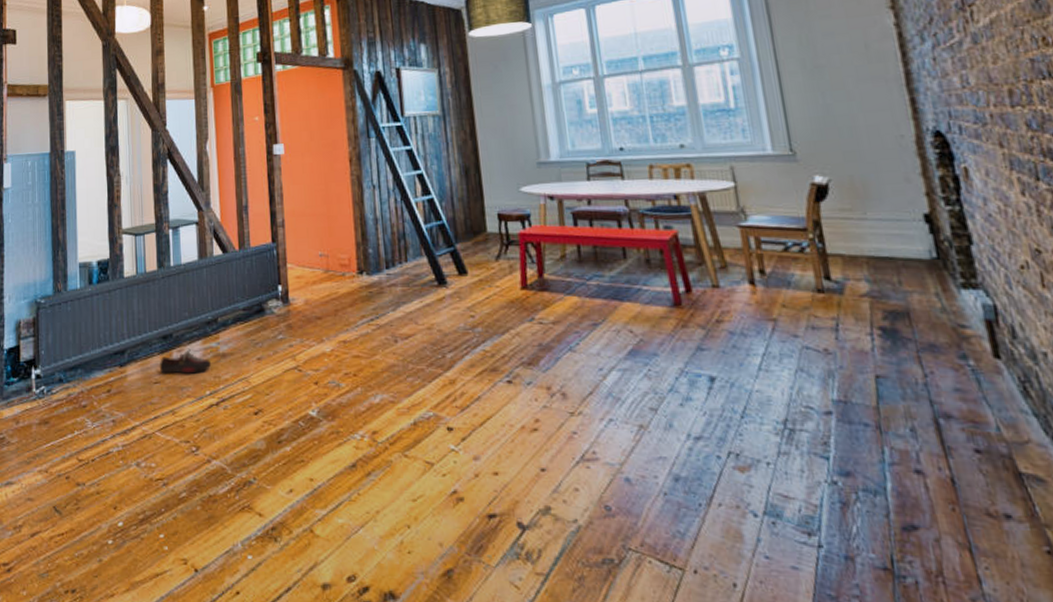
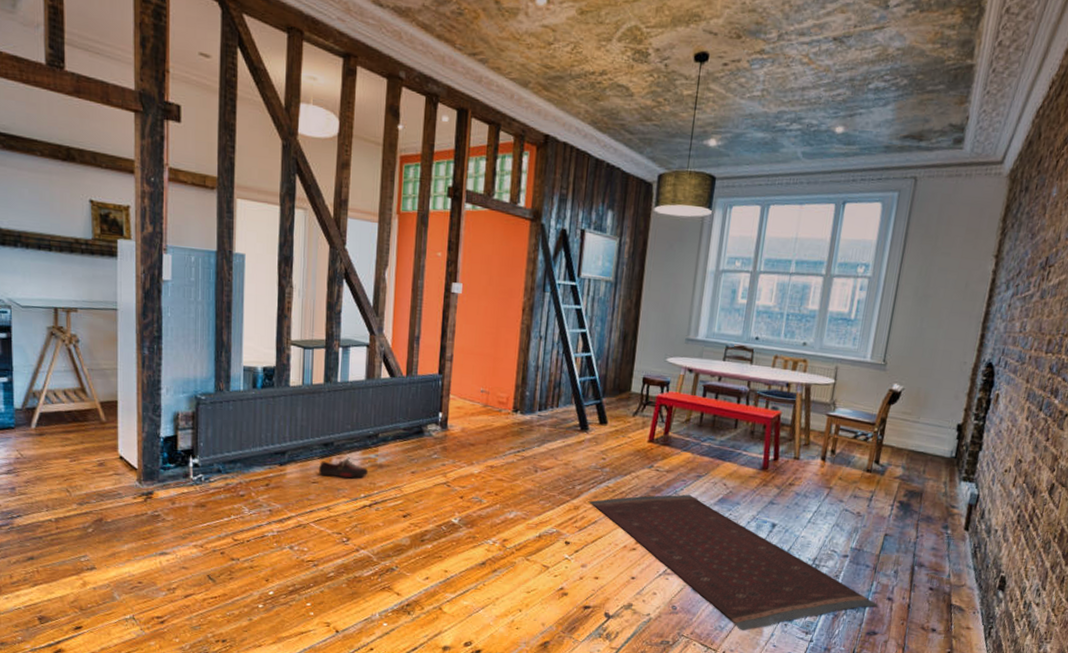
area rug: none [465,349,904,536] -> present [589,494,878,631]

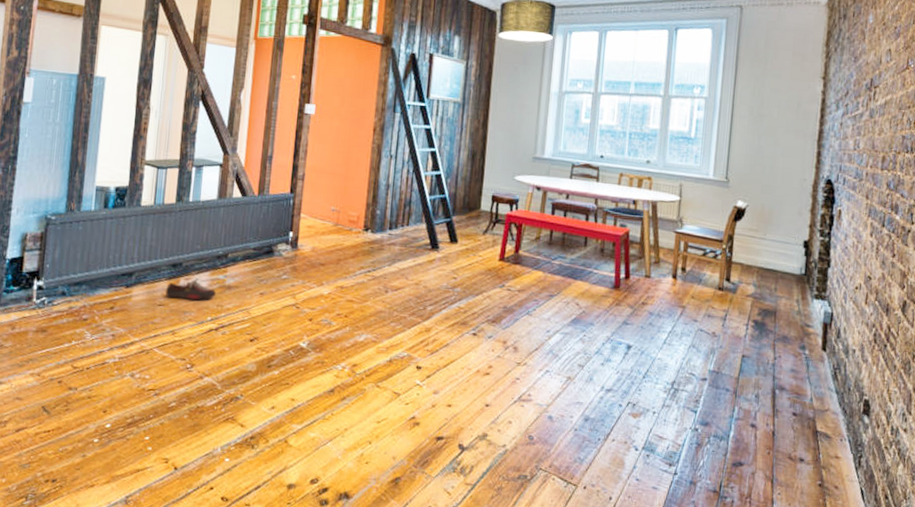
area rug: present [589,494,878,631] -> none [440,314,742,463]

